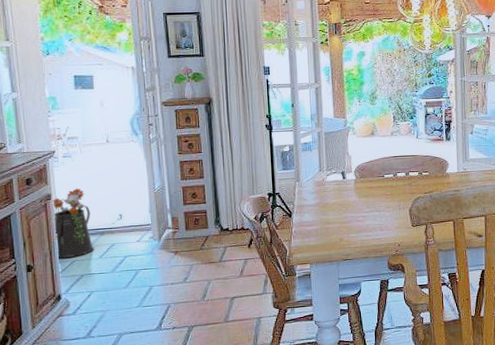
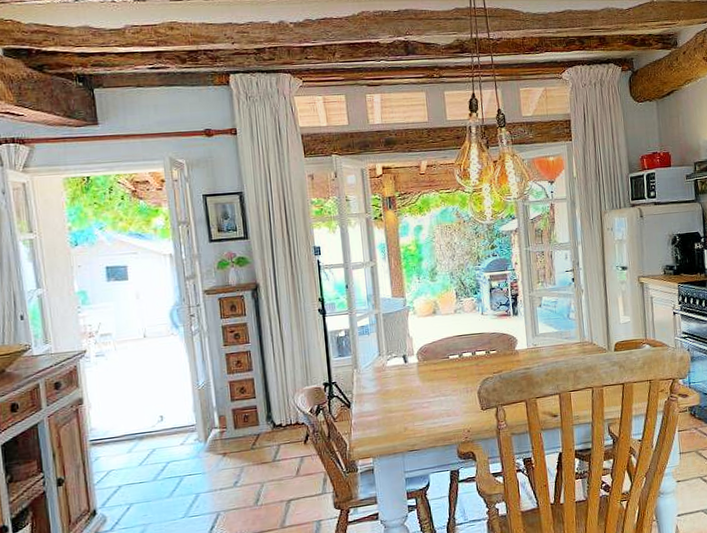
watering can: present [51,188,95,259] -> none [83,389,133,470]

